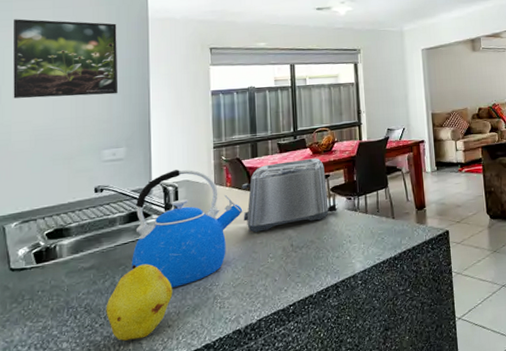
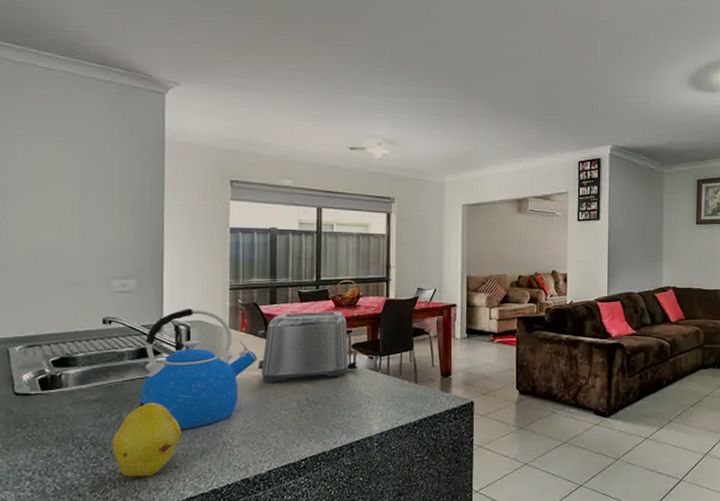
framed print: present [13,19,119,99] -> none [18,127,131,221]

